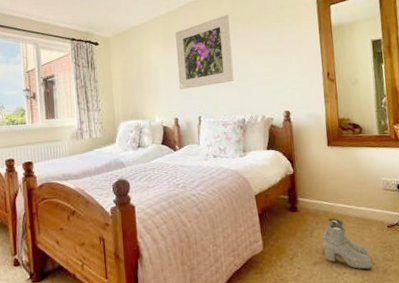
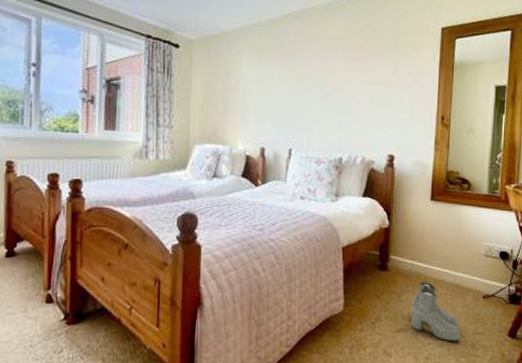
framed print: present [176,14,234,89] -> none [271,32,340,115]

